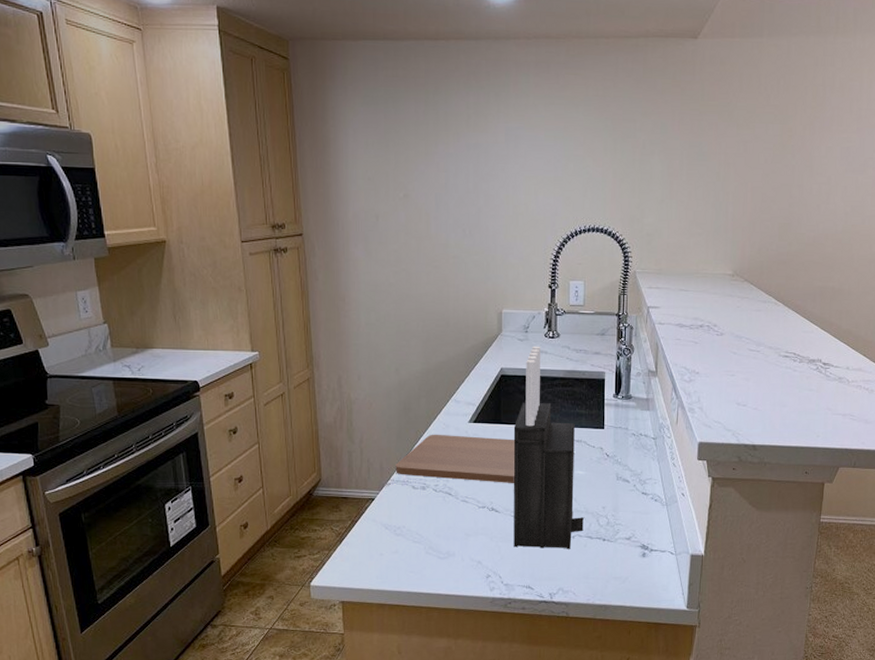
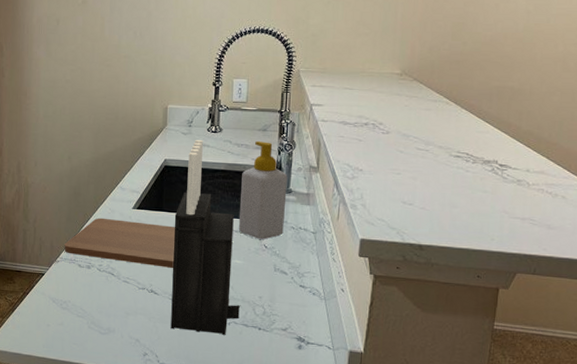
soap bottle: none [579,346,627,448] -> present [238,141,288,239]

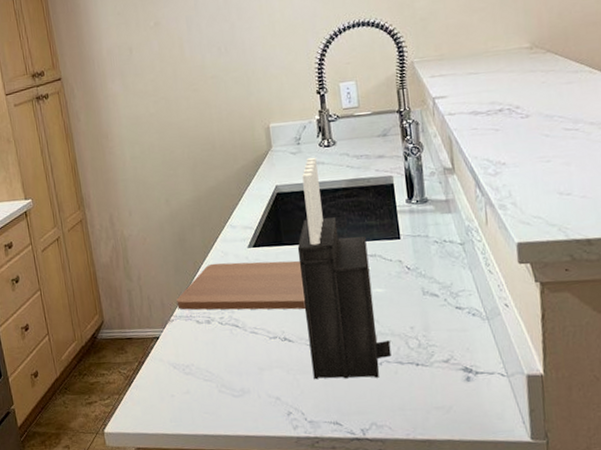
soap bottle: present [238,141,288,239] -> none [367,148,426,261]

